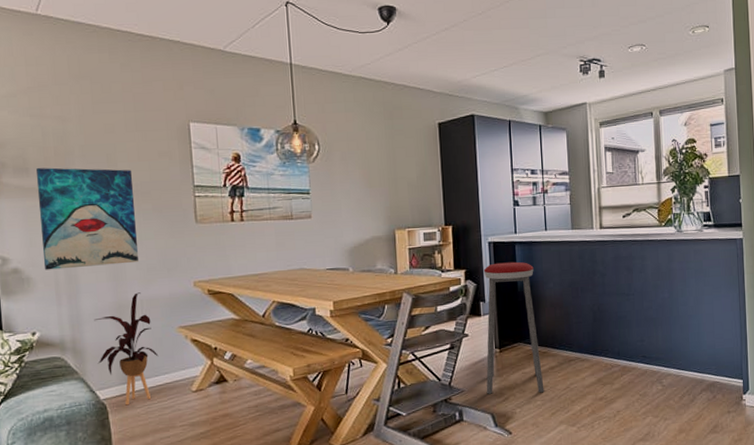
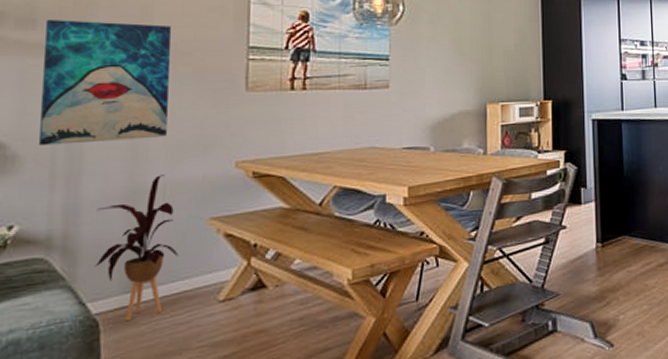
music stool: present [483,261,544,394] -> none [585,142,652,298]

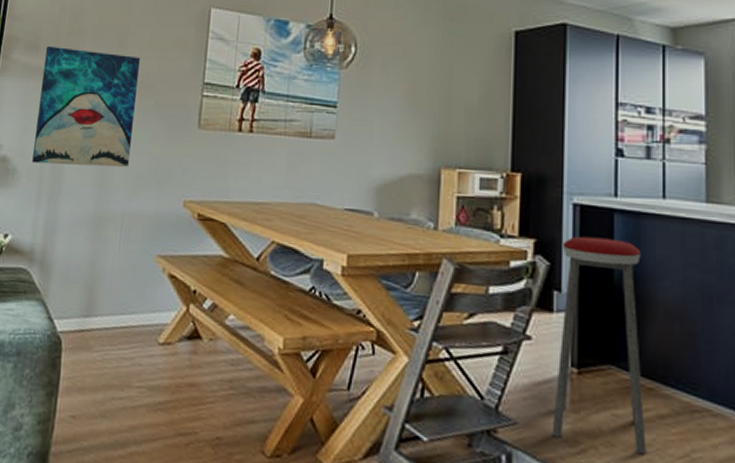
house plant: present [94,174,179,322] -> none [62,204,129,346]
music stool: none [585,142,652,298] -> present [551,236,646,455]

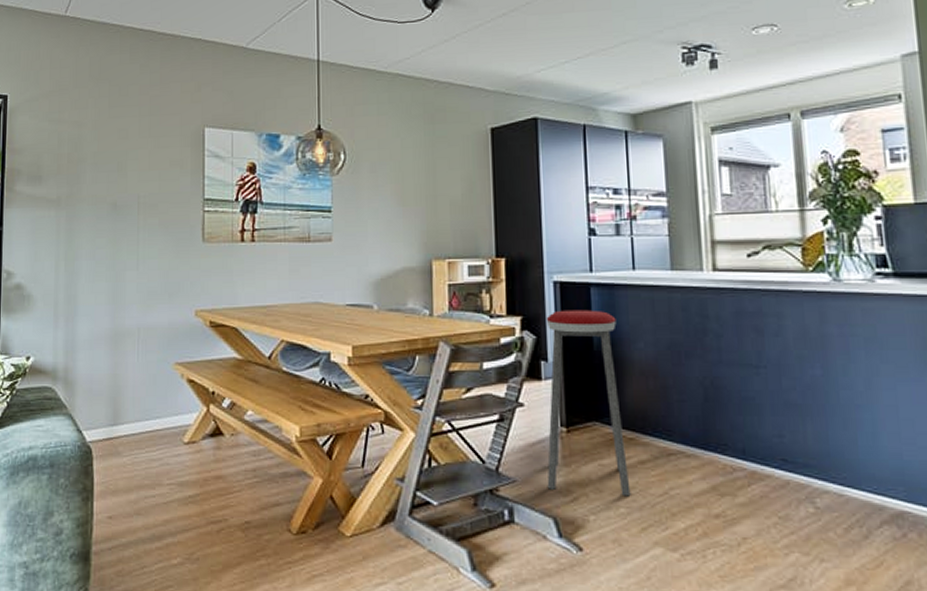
wall art: present [31,46,140,167] -> none [45,176,140,288]

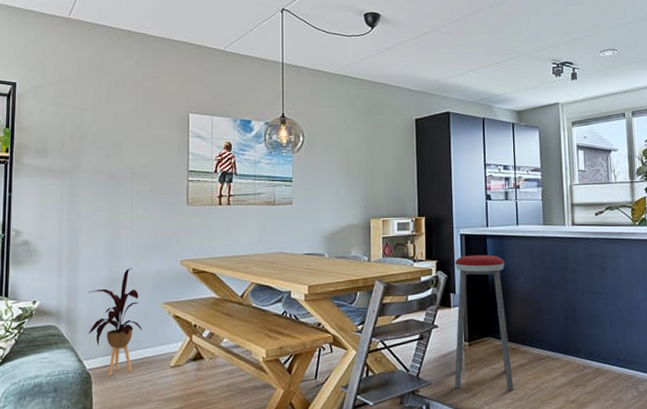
house plant: none [87,319,151,452] -> present [87,268,143,377]

